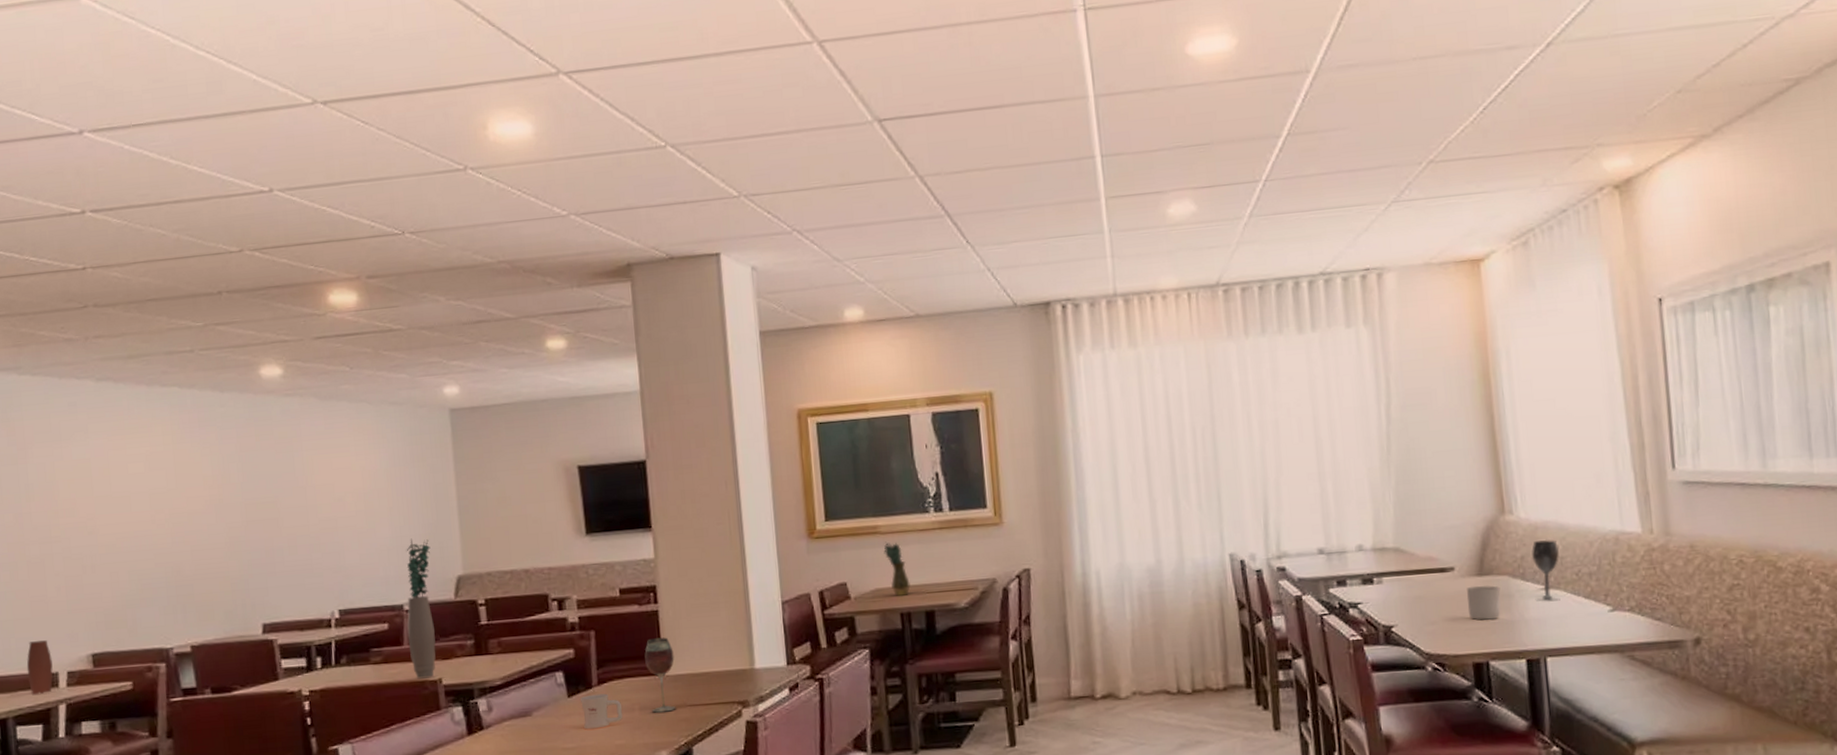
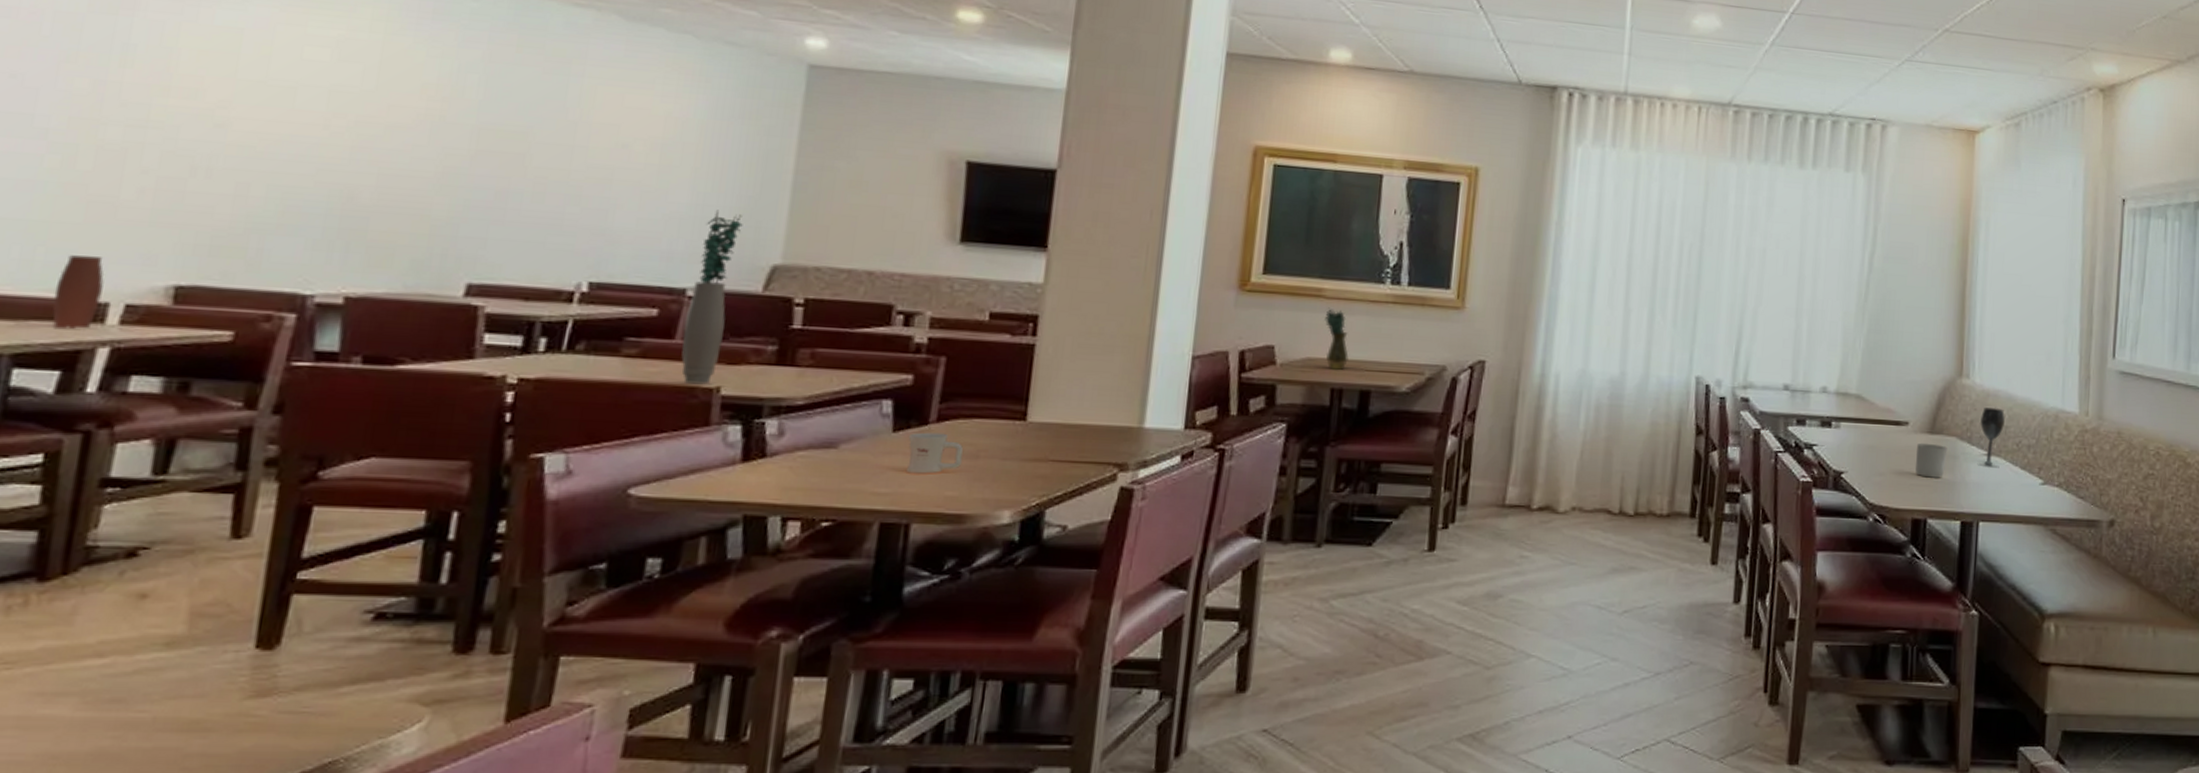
wineglass: present [644,637,676,713] -> none [1002,376,1045,465]

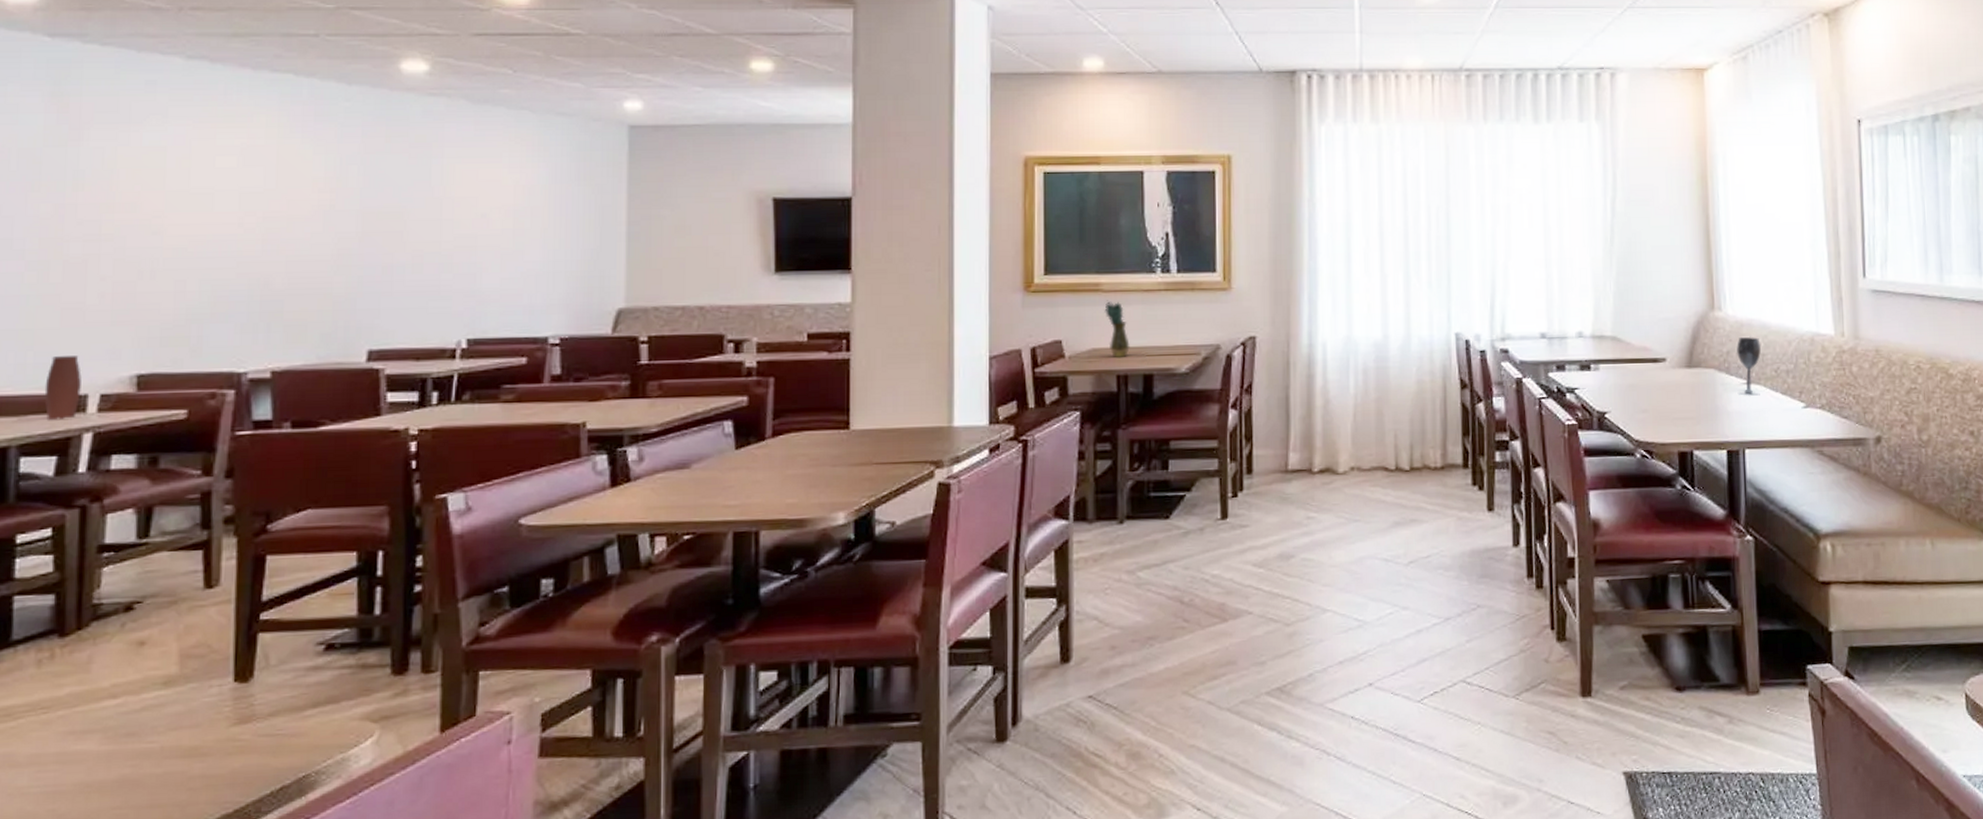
vase: present [681,210,743,385] -> none [549,264,589,422]
mug: present [905,432,964,475] -> none [749,446,798,486]
mug: present [1915,442,1948,478] -> none [1676,377,1707,411]

